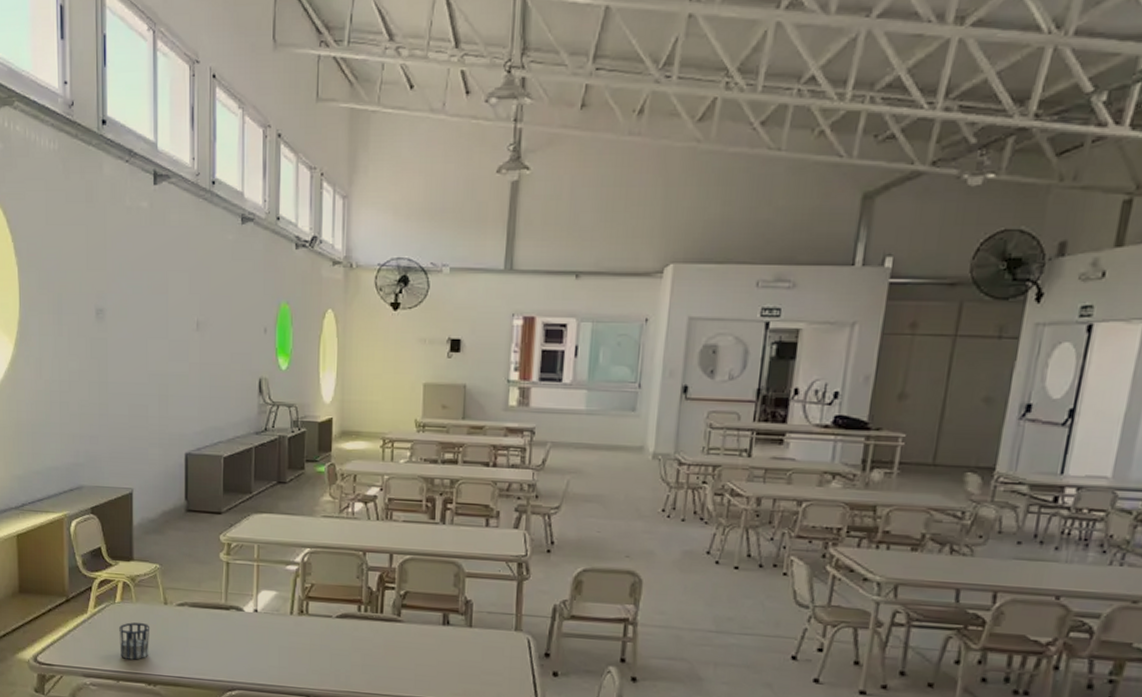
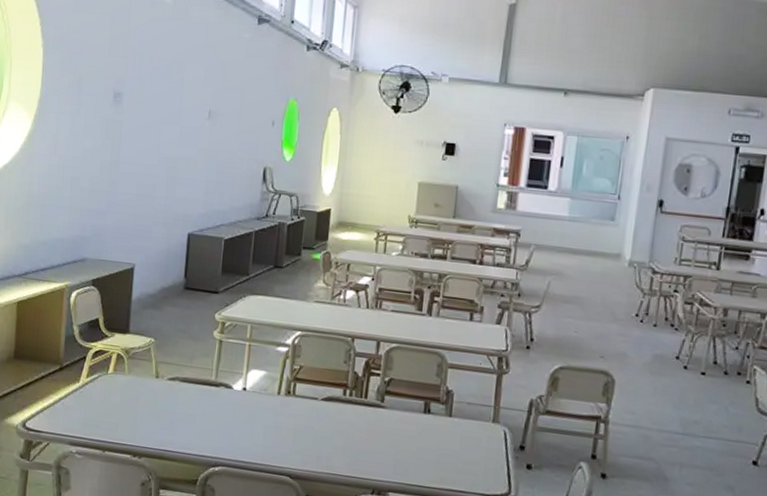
cup: present [119,622,149,660] -> none [108,393,139,431]

